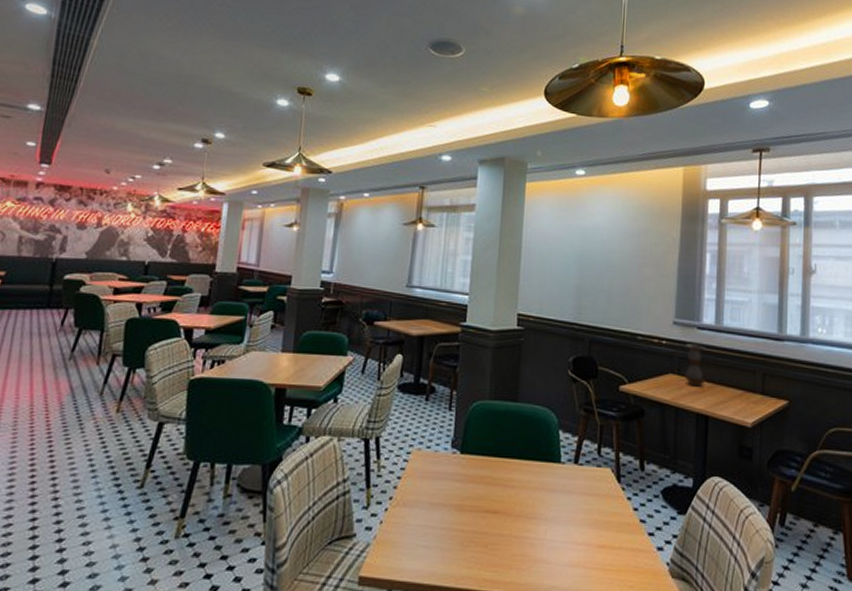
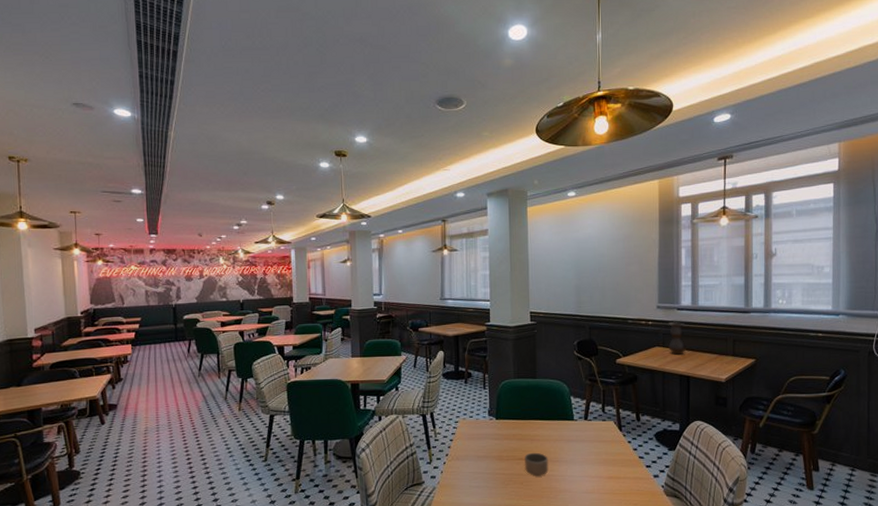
mug: none [491,503,524,538] -> present [524,452,549,477]

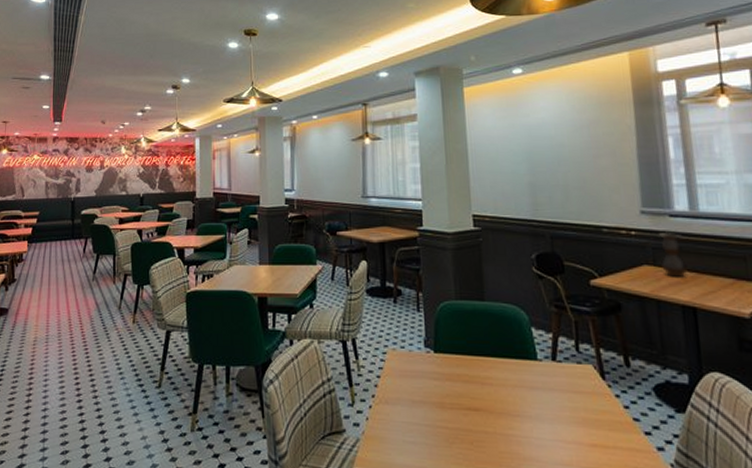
mug: present [524,452,549,477] -> none [473,401,507,436]

